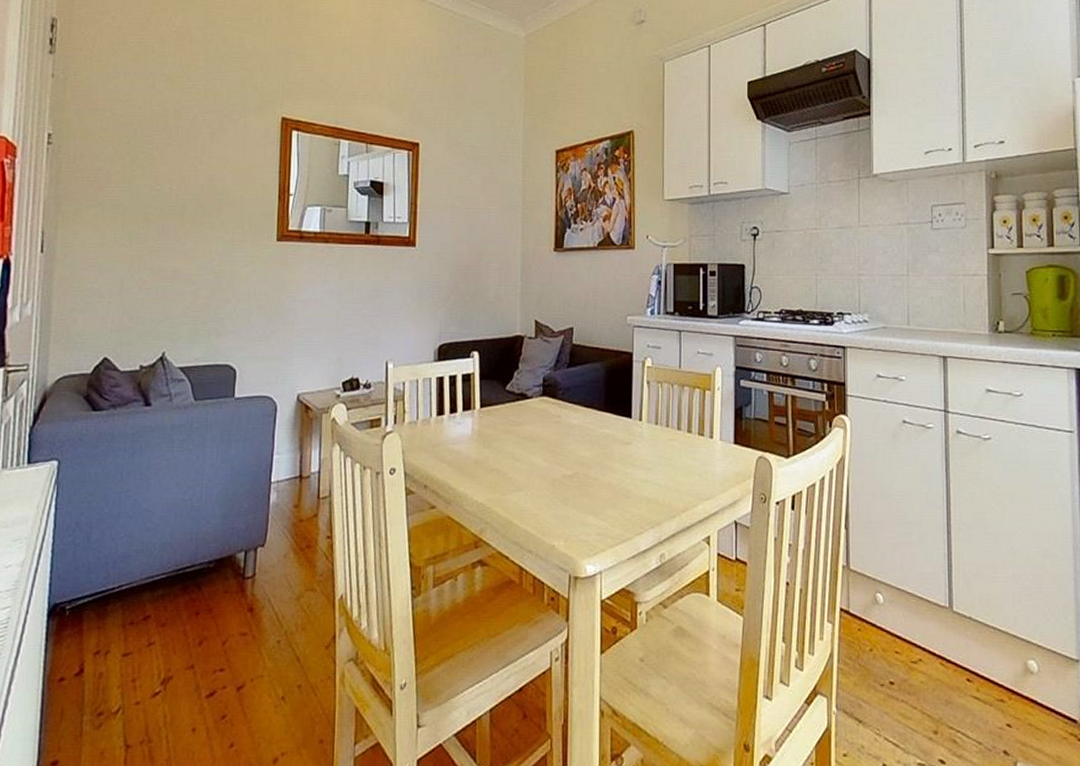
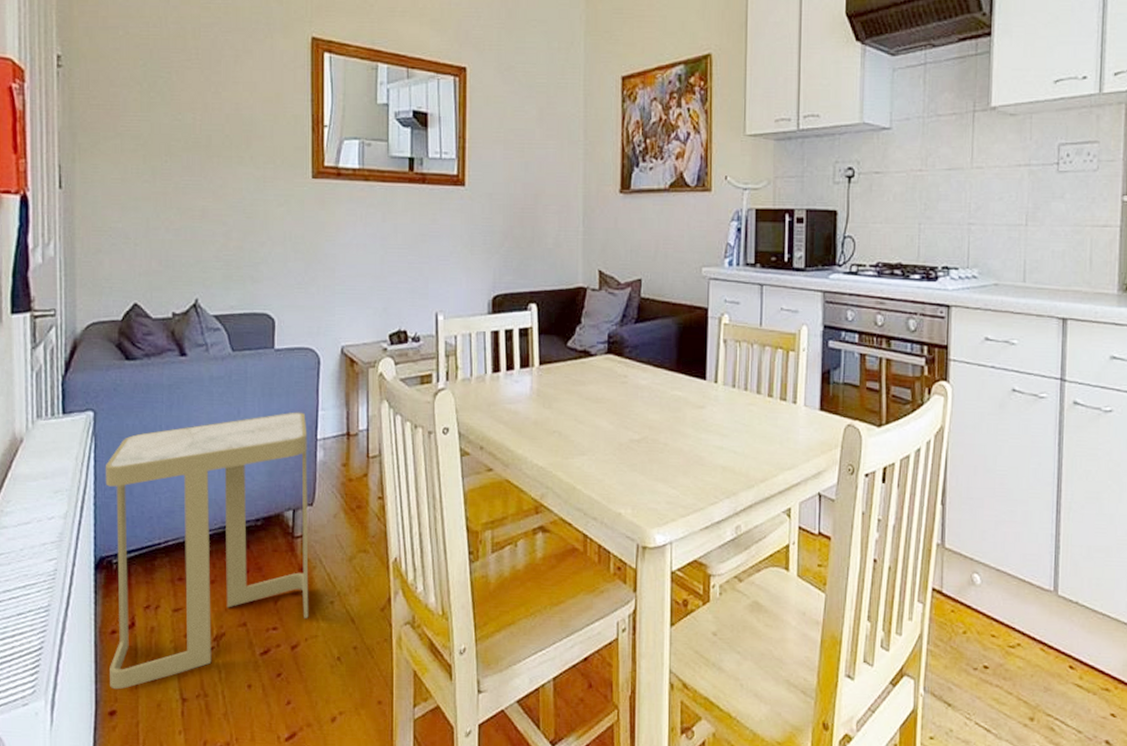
side table: none [54,456,262,739] -> present [105,412,309,690]

